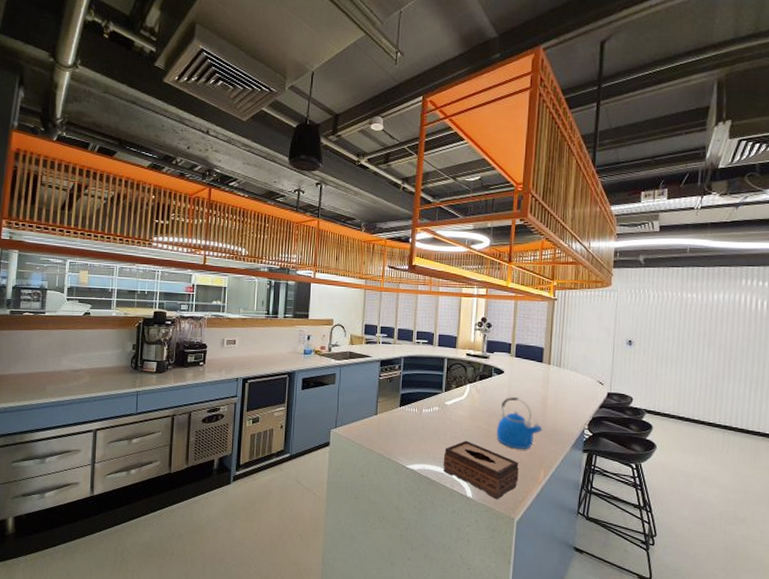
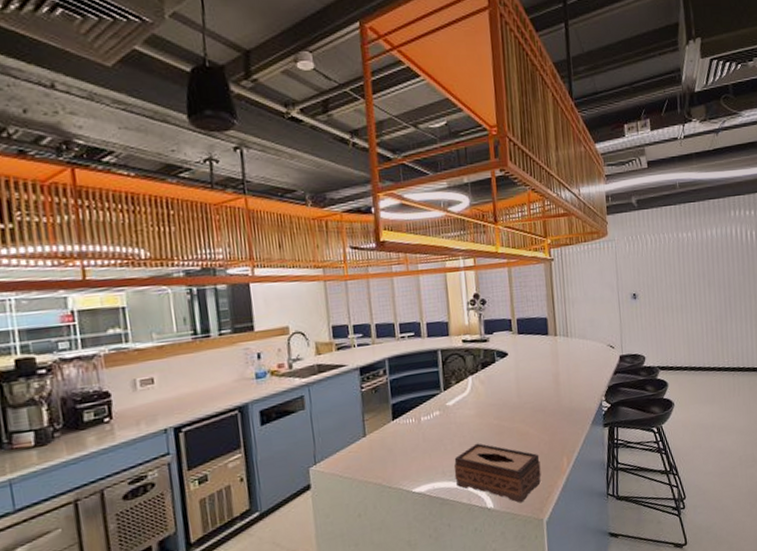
kettle: present [497,397,542,449] -> none [509,380,558,440]

